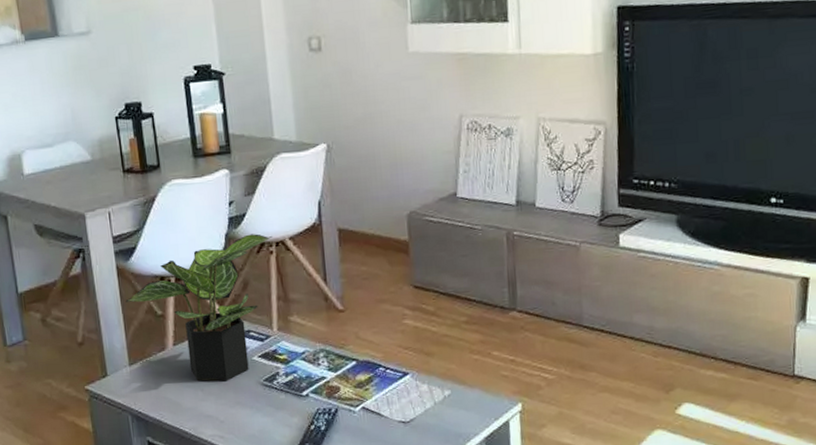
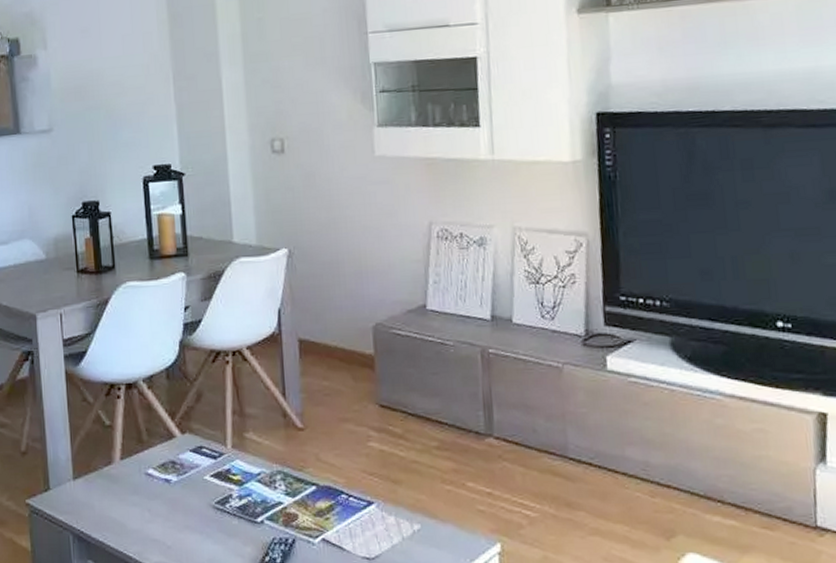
potted plant: present [125,234,272,381] -> none [73,341,229,501]

